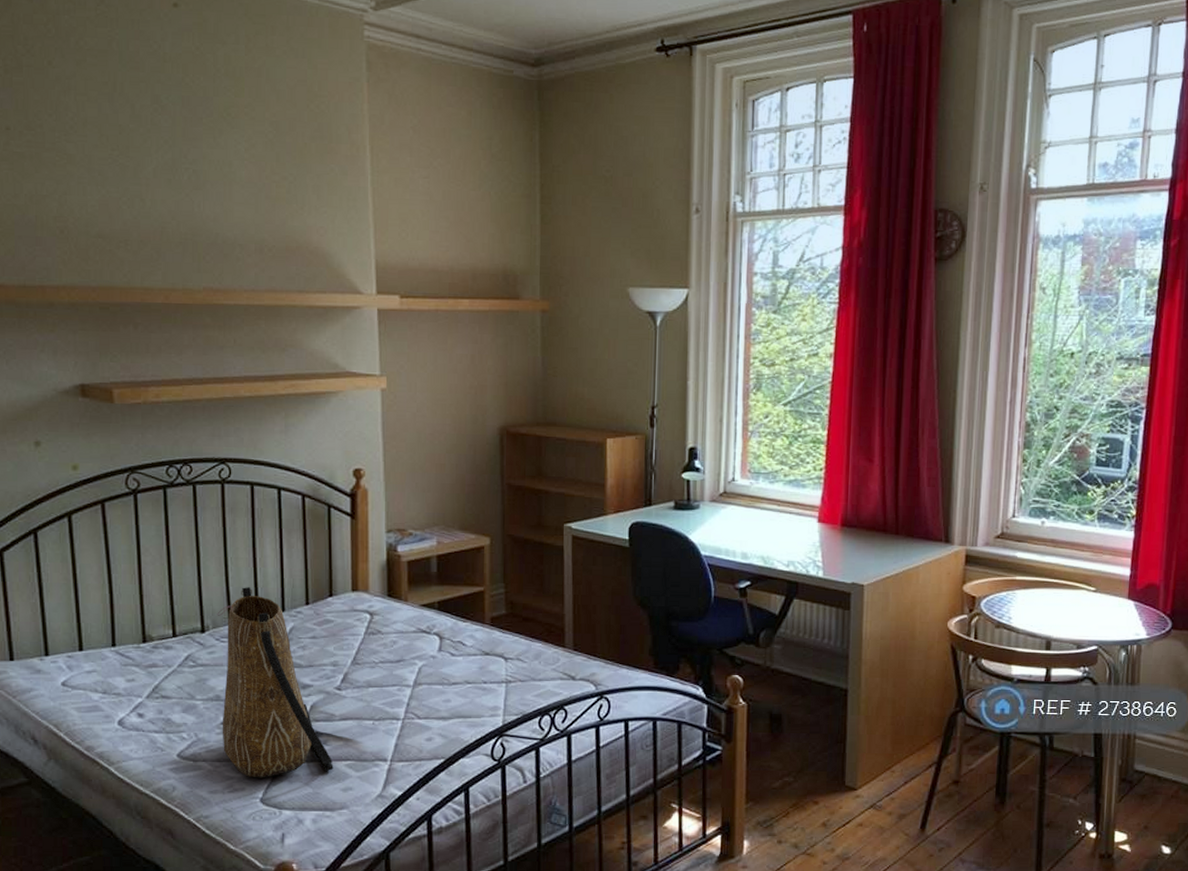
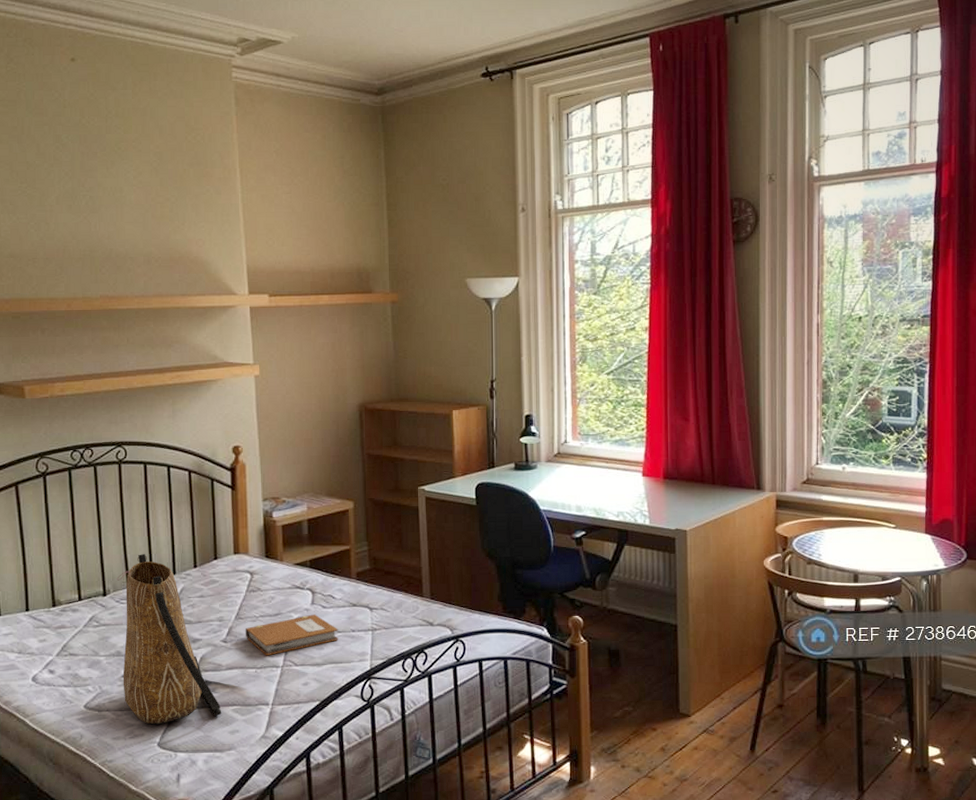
notebook: none [362,662,468,707] -> present [245,614,339,656]

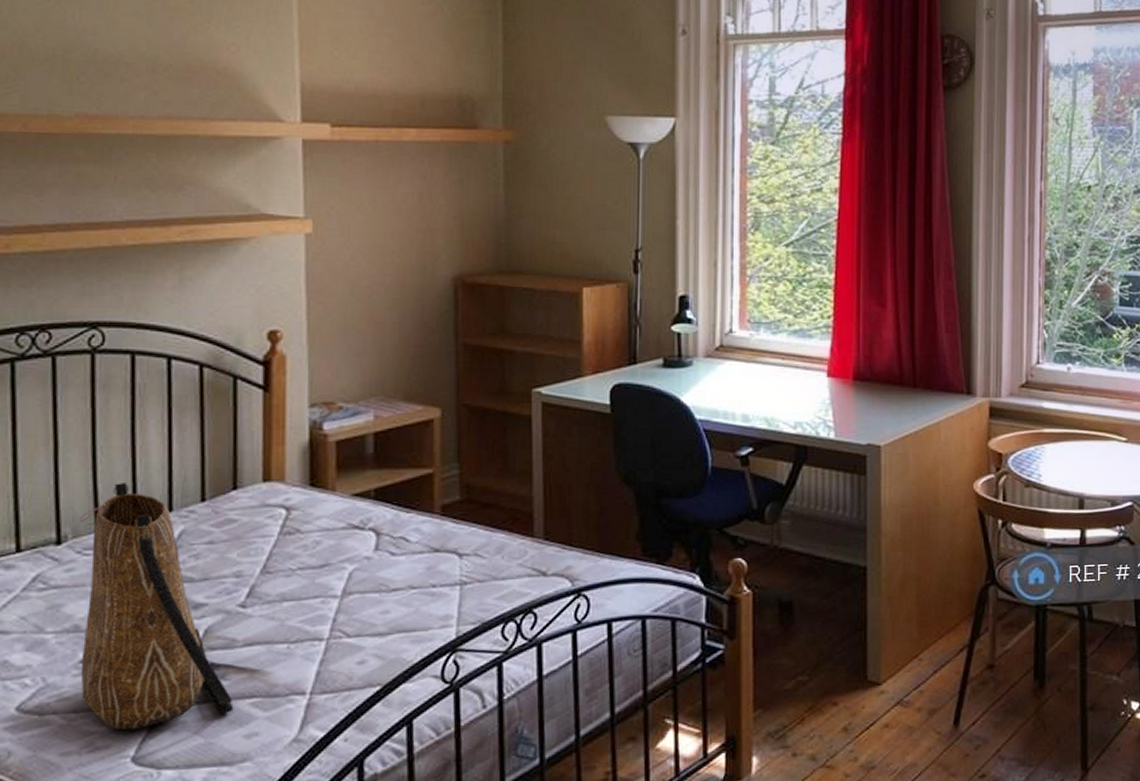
notebook: present [245,614,339,656] -> none [274,564,412,625]

